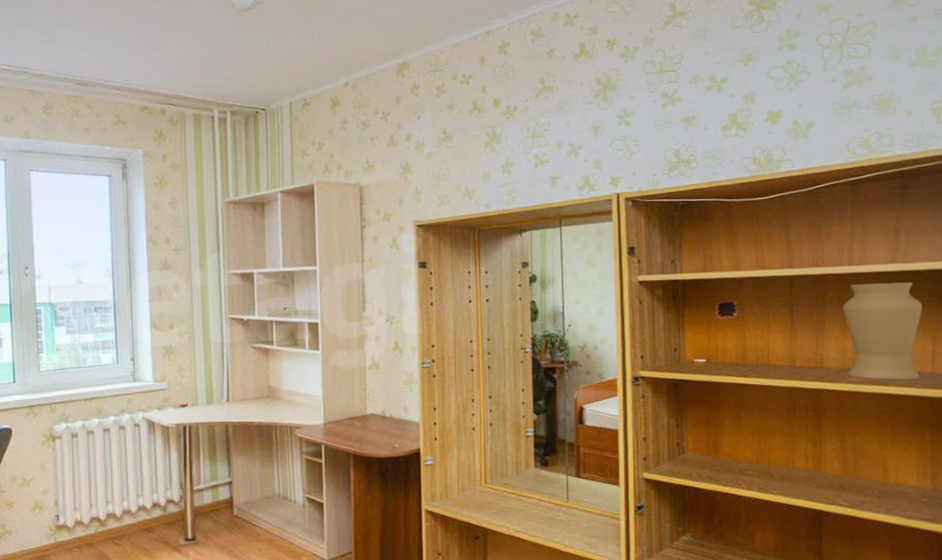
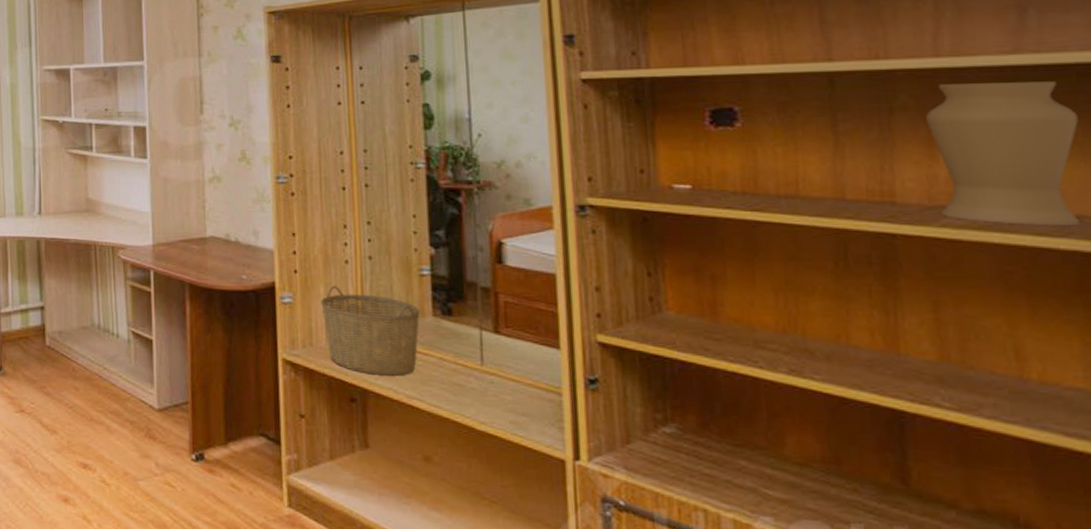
basket: none [453,448,526,517] -> present [320,286,421,376]

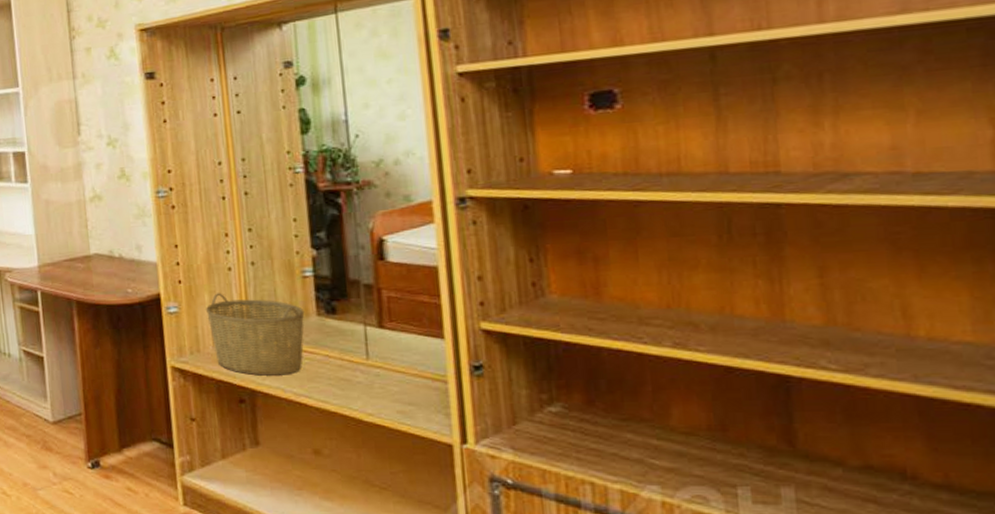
decorative vase: present [926,81,1080,225] -> none [810,39,969,185]

